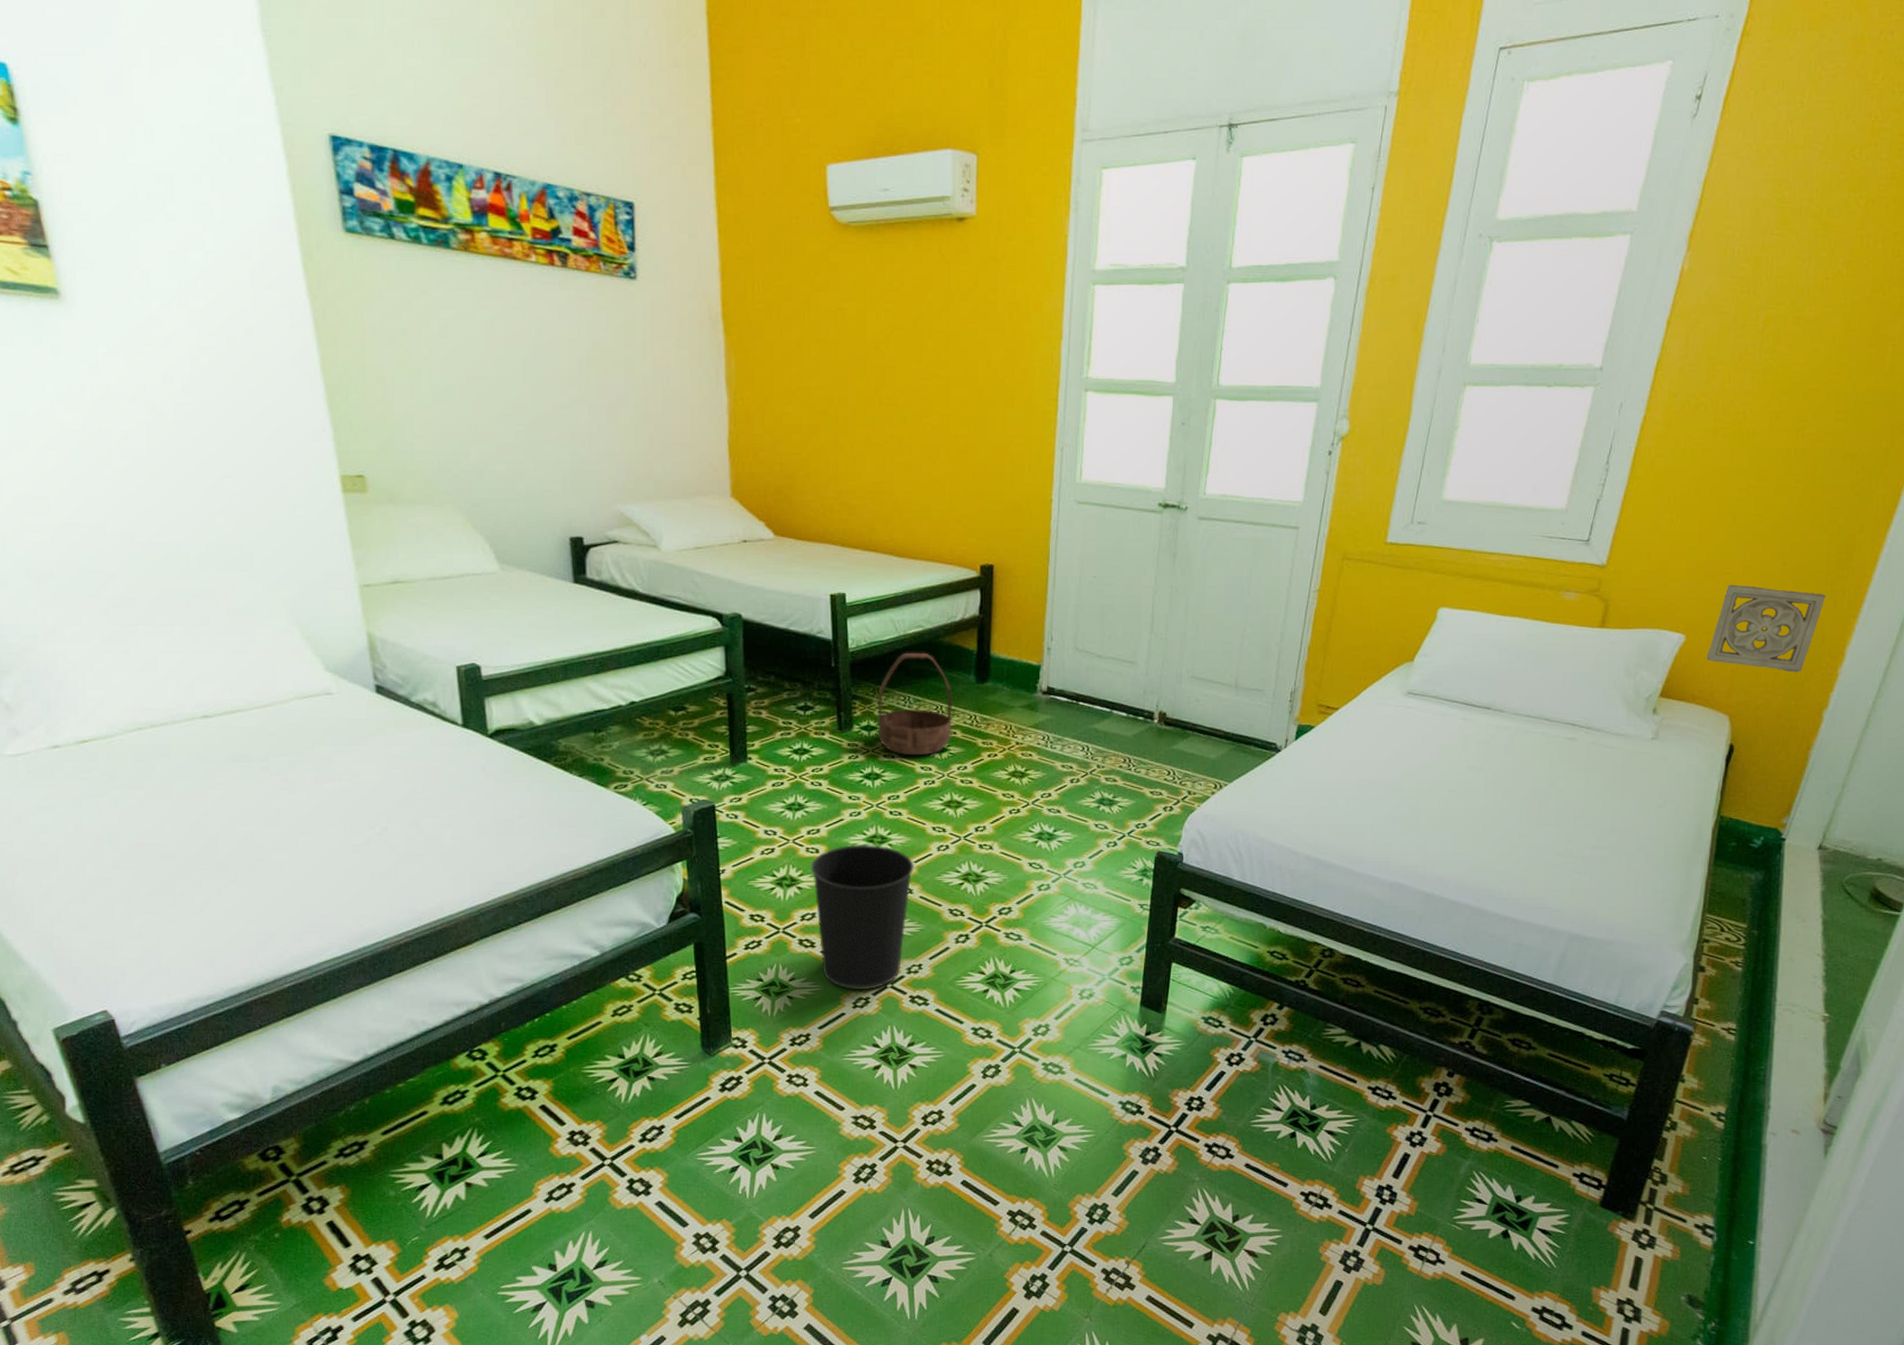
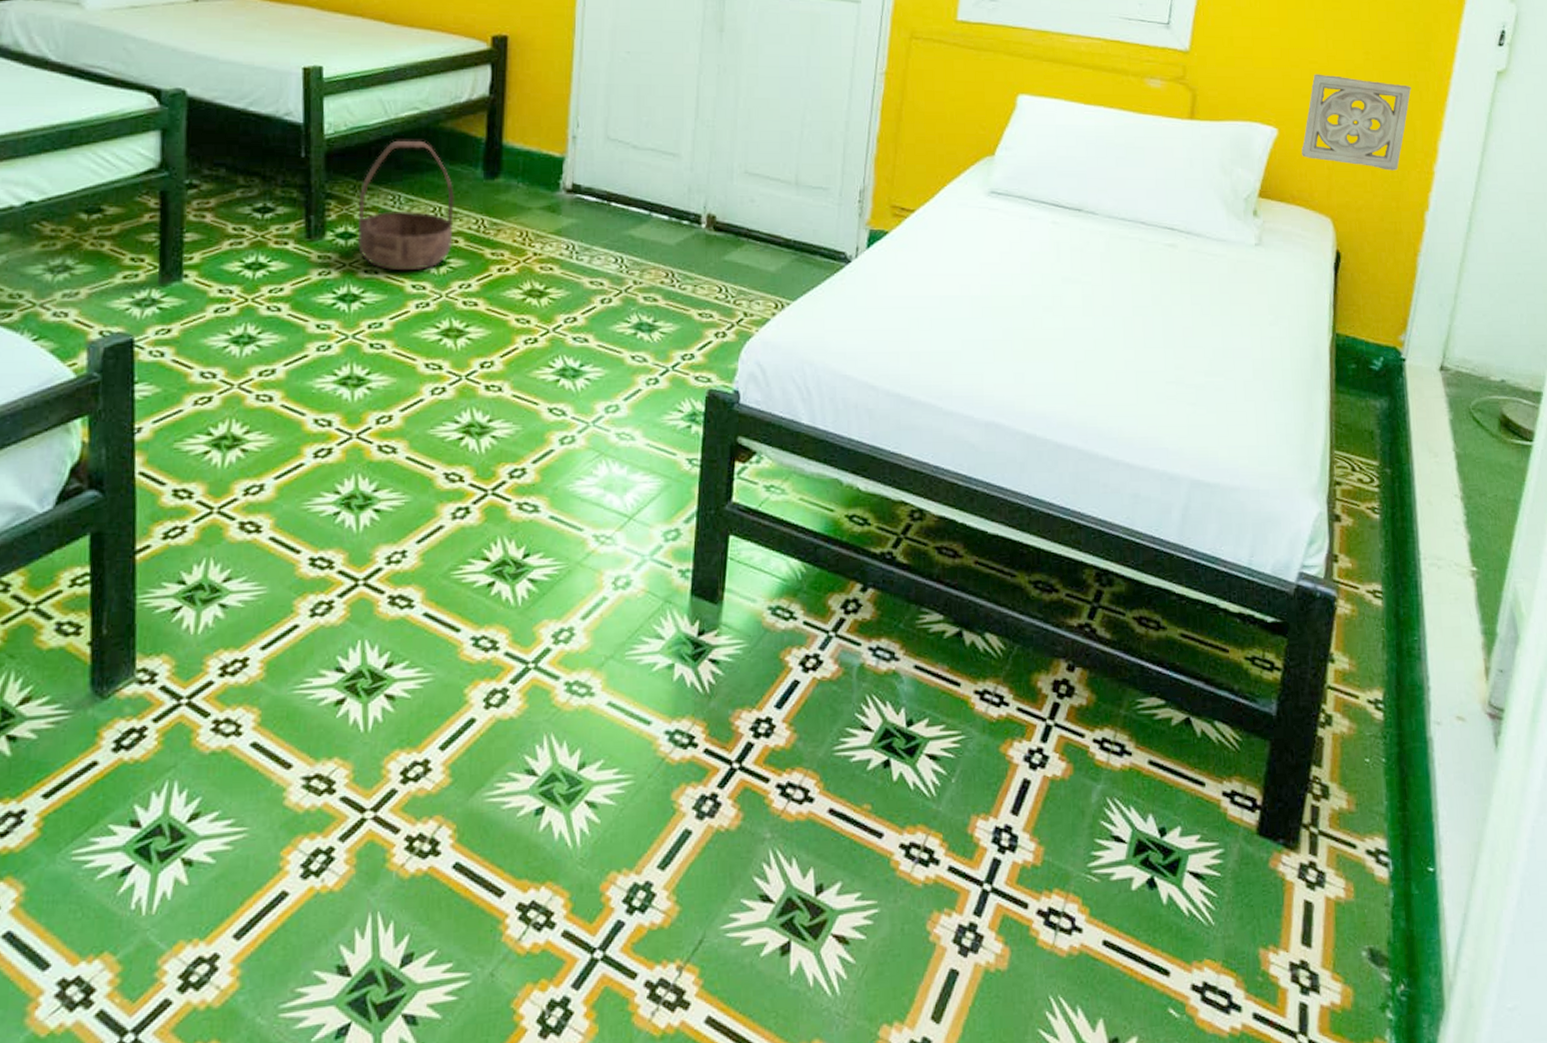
wastebasket: present [810,844,914,990] -> none [260,387,400,592]

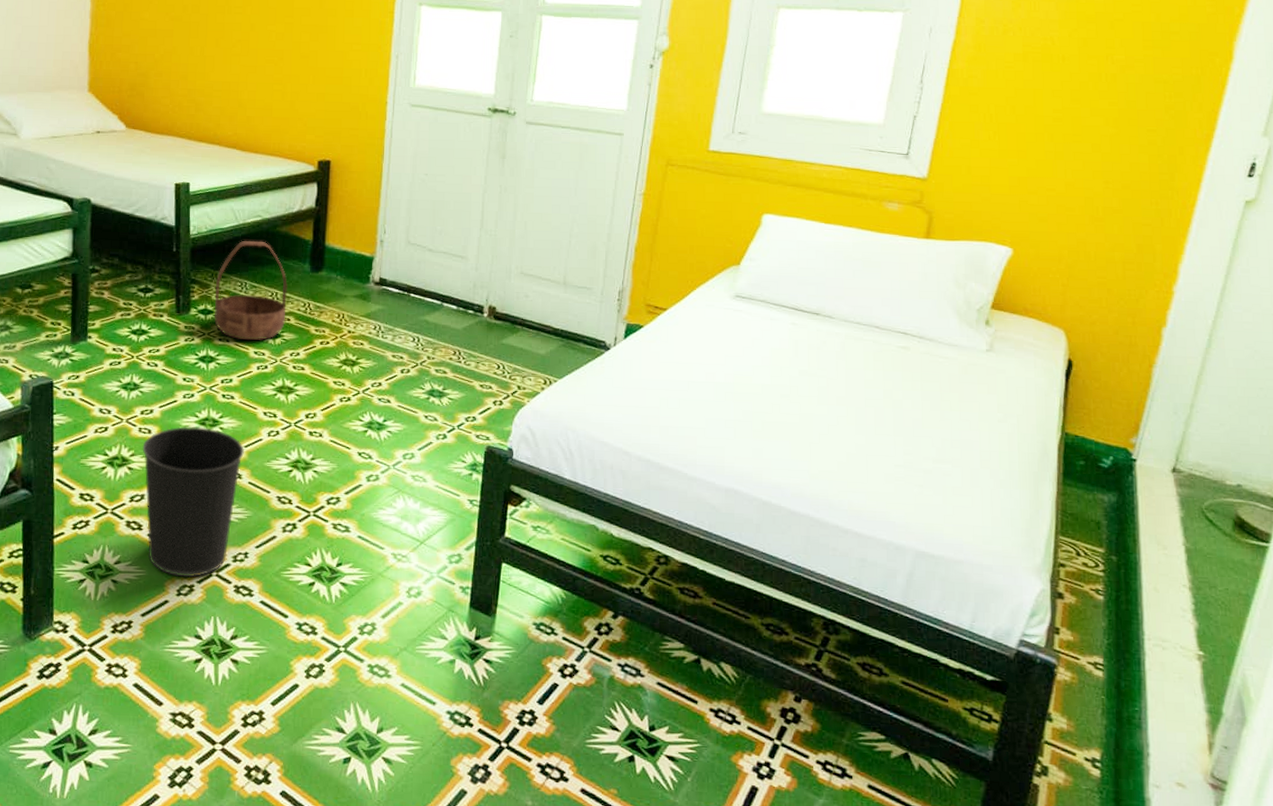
wastebasket: none [260,387,400,592] -> present [142,426,244,578]
wall ornament: present [1301,74,1411,171] -> none [1036,200,1152,289]

